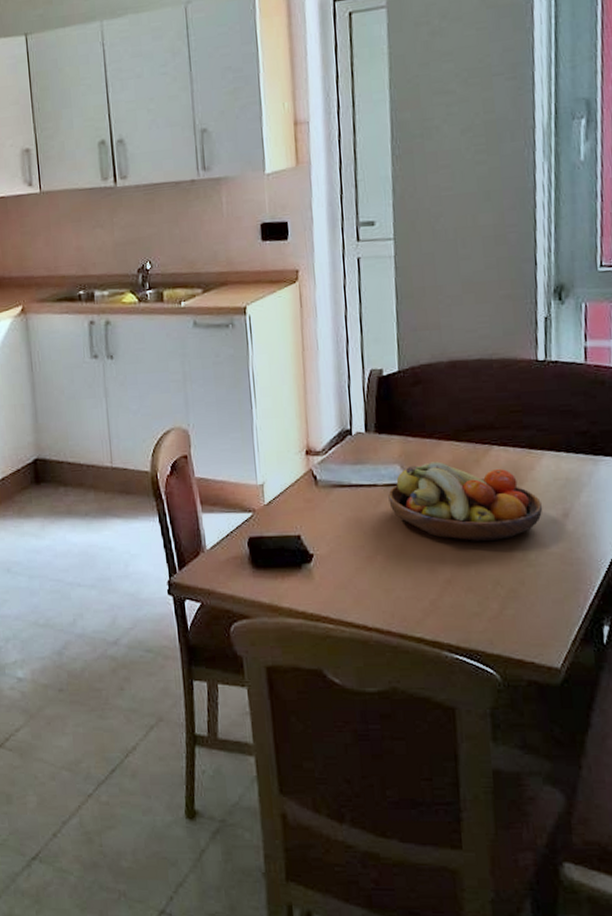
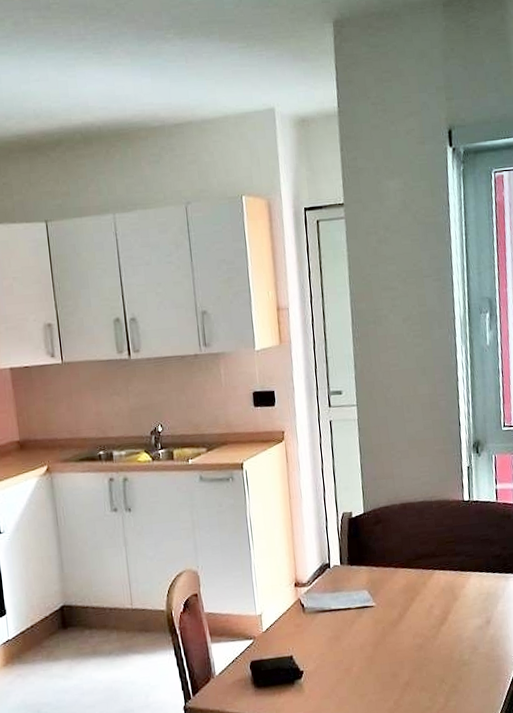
fruit bowl: present [388,461,543,541] -> none [359,585,473,649]

